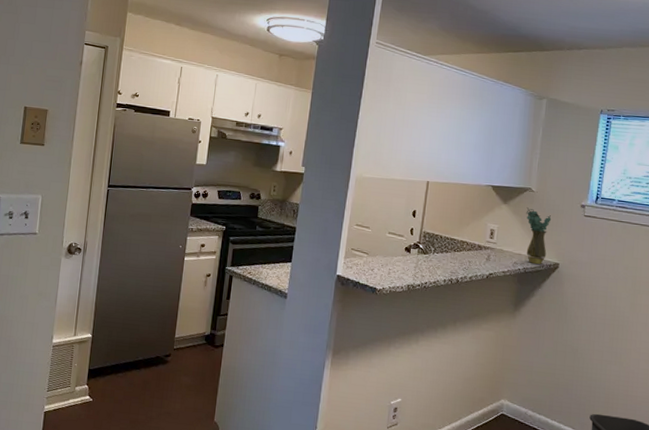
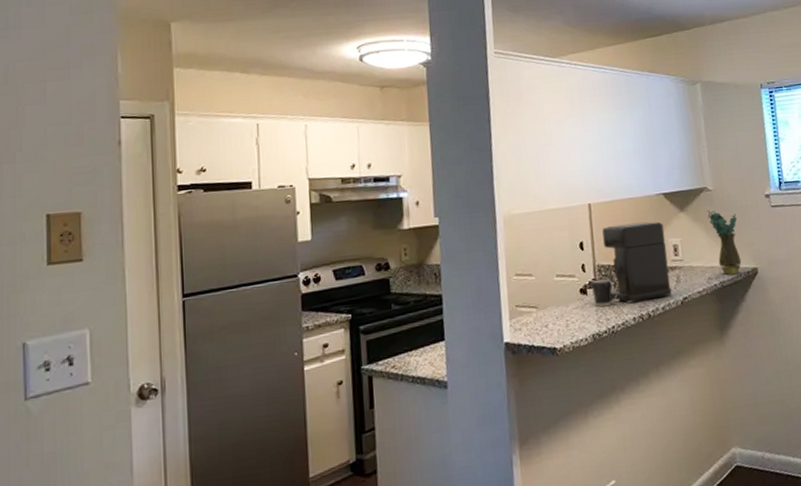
mug: none [414,243,437,265] -> present [591,278,619,307]
coffee maker: none [429,202,486,269] -> present [602,221,672,303]

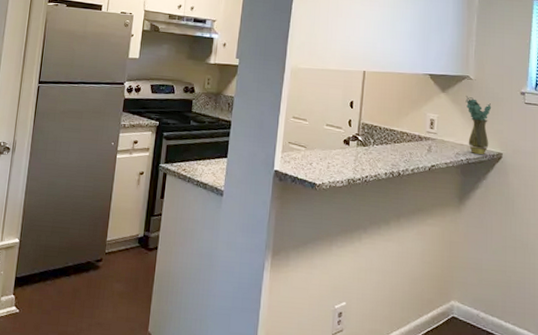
mug: present [591,278,619,307] -> none [354,135,376,158]
coffee maker: present [602,221,672,303] -> none [369,92,425,161]

